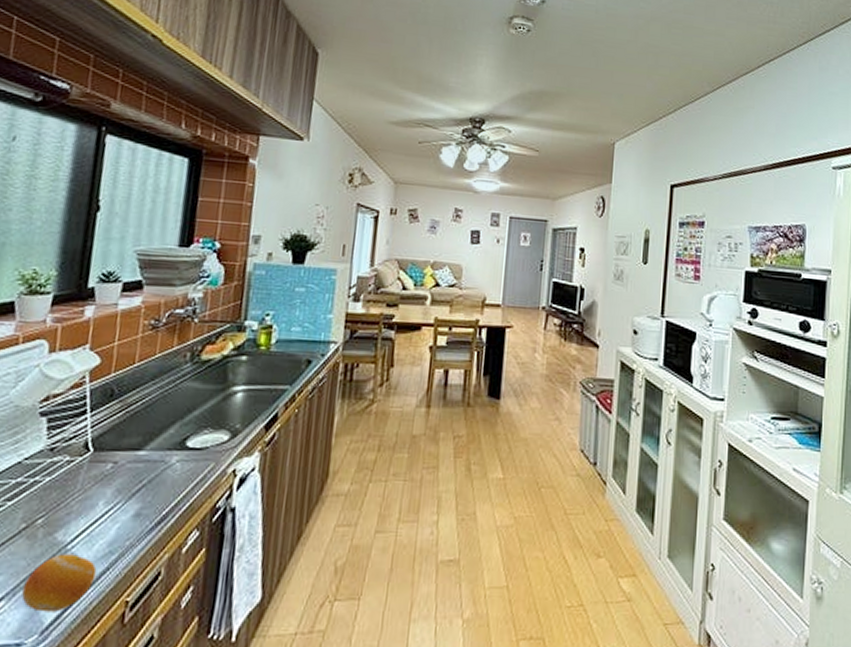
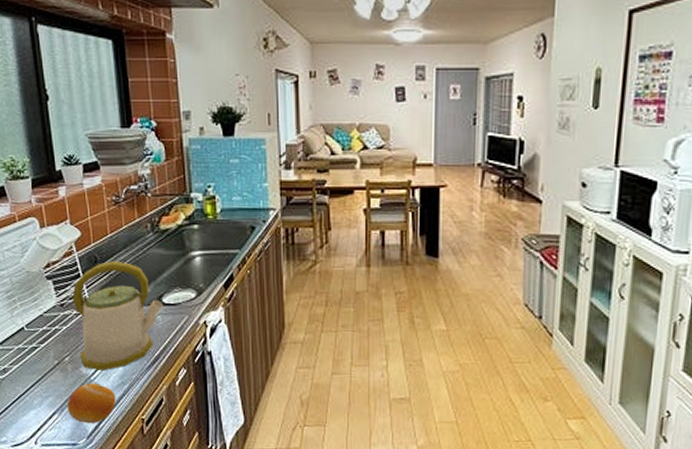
kettle: none [60,394,186,536] -> present [72,260,163,371]

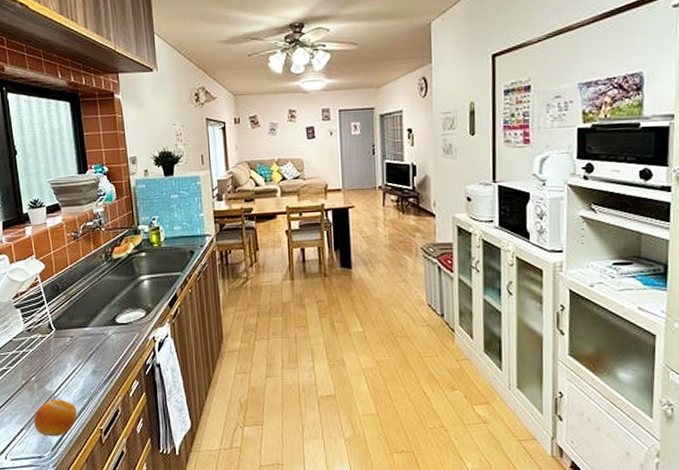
kettle: present [72,260,163,371] -> none [38,288,117,387]

